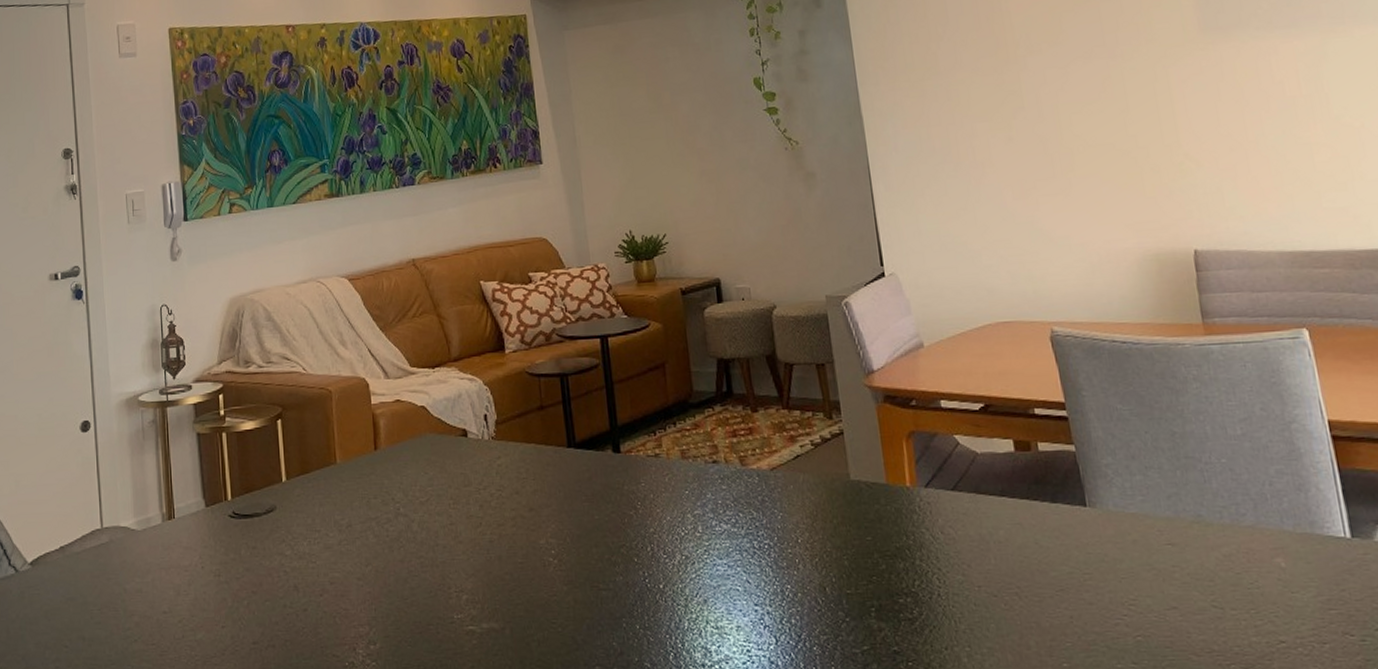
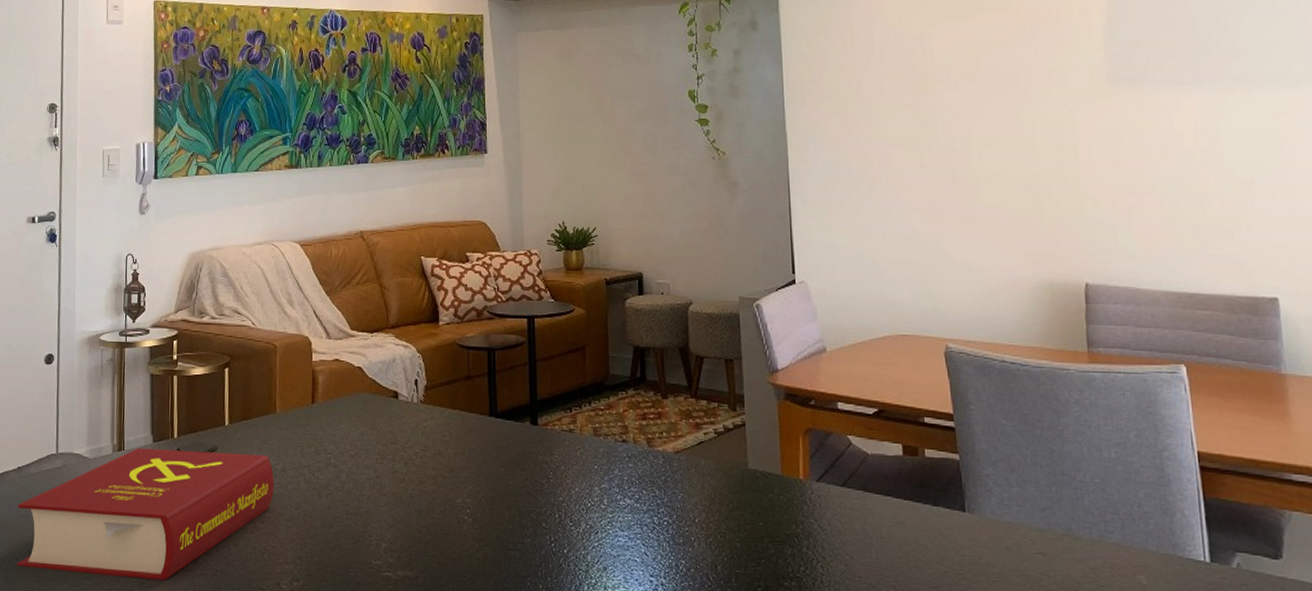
book: none [63,510,341,657] -> present [16,447,275,580]

